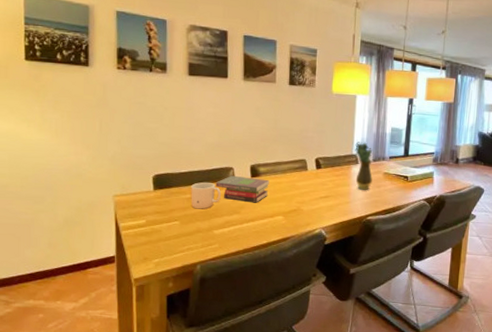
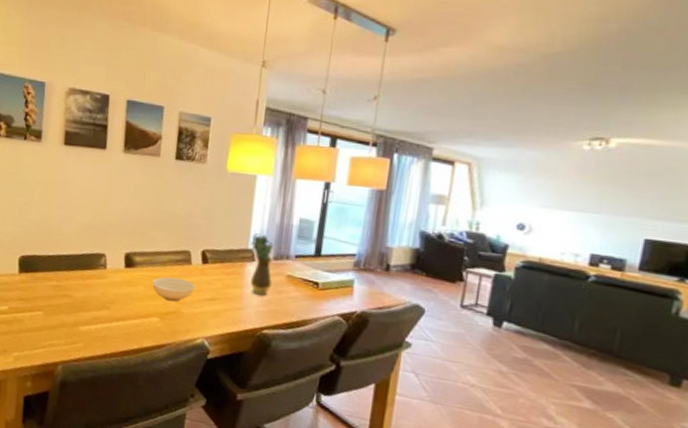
mug: present [190,181,221,209] -> none [56,268,90,301]
books: present [215,175,269,203] -> none [84,263,146,299]
bowl: none [276,181,311,202] -> present [152,276,195,302]

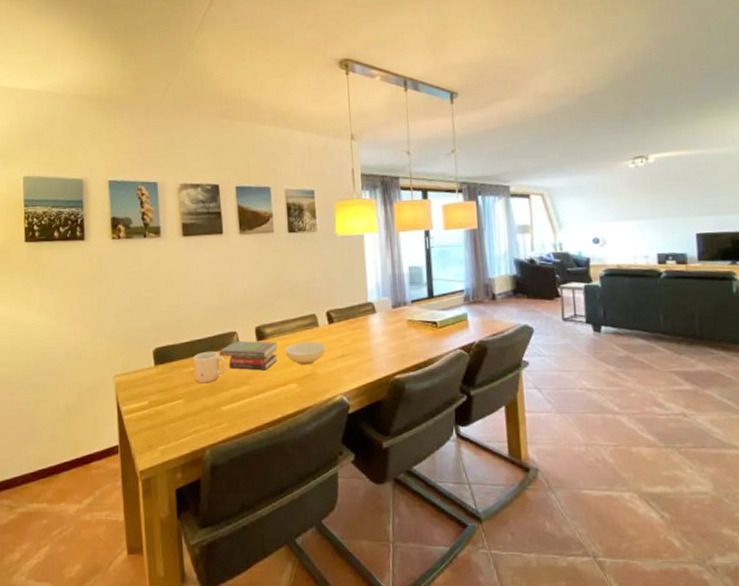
mug: none [56,268,90,301] -> present [193,351,226,384]
books: none [84,263,146,299] -> present [219,340,278,371]
vase: present [250,233,273,296] -> none [370,286,395,343]

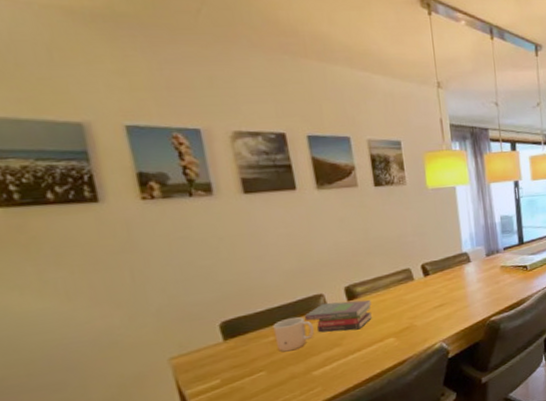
bowl: present [285,341,325,365] -> none [380,295,422,320]

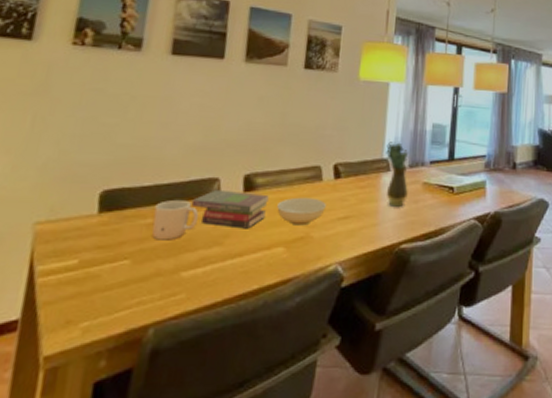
bowl: none [380,295,422,320] -> present [277,197,326,226]
vase: none [464,237,490,290] -> present [386,142,408,207]

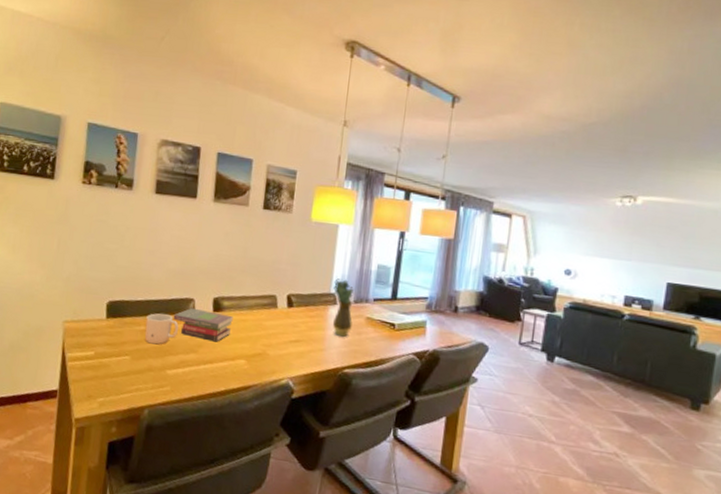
bowl: present [277,197,326,226] -> none [240,320,280,344]

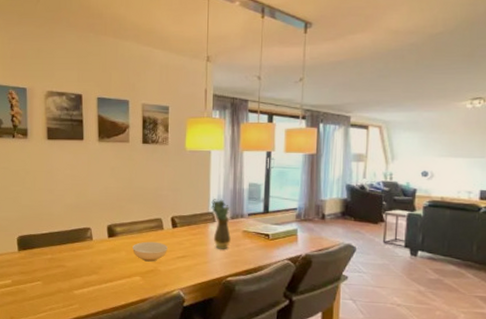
mug: present [144,313,179,345] -> none [52,242,80,270]
books: present [173,307,233,342] -> none [74,235,126,263]
bowl: none [240,320,280,344] -> present [132,241,168,262]

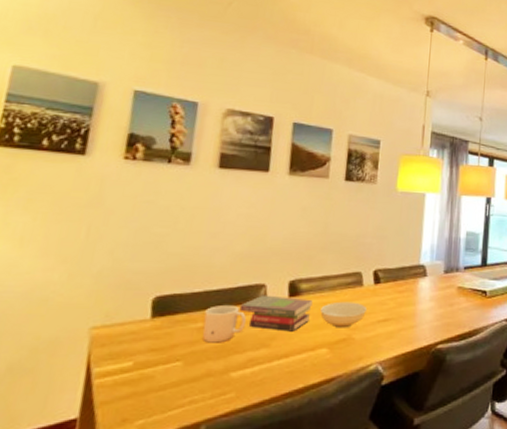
mug: none [52,242,80,270] -> present [202,304,246,343]
books: none [74,235,126,263] -> present [239,294,313,332]
vase: present [211,199,231,249] -> none [423,249,444,310]

